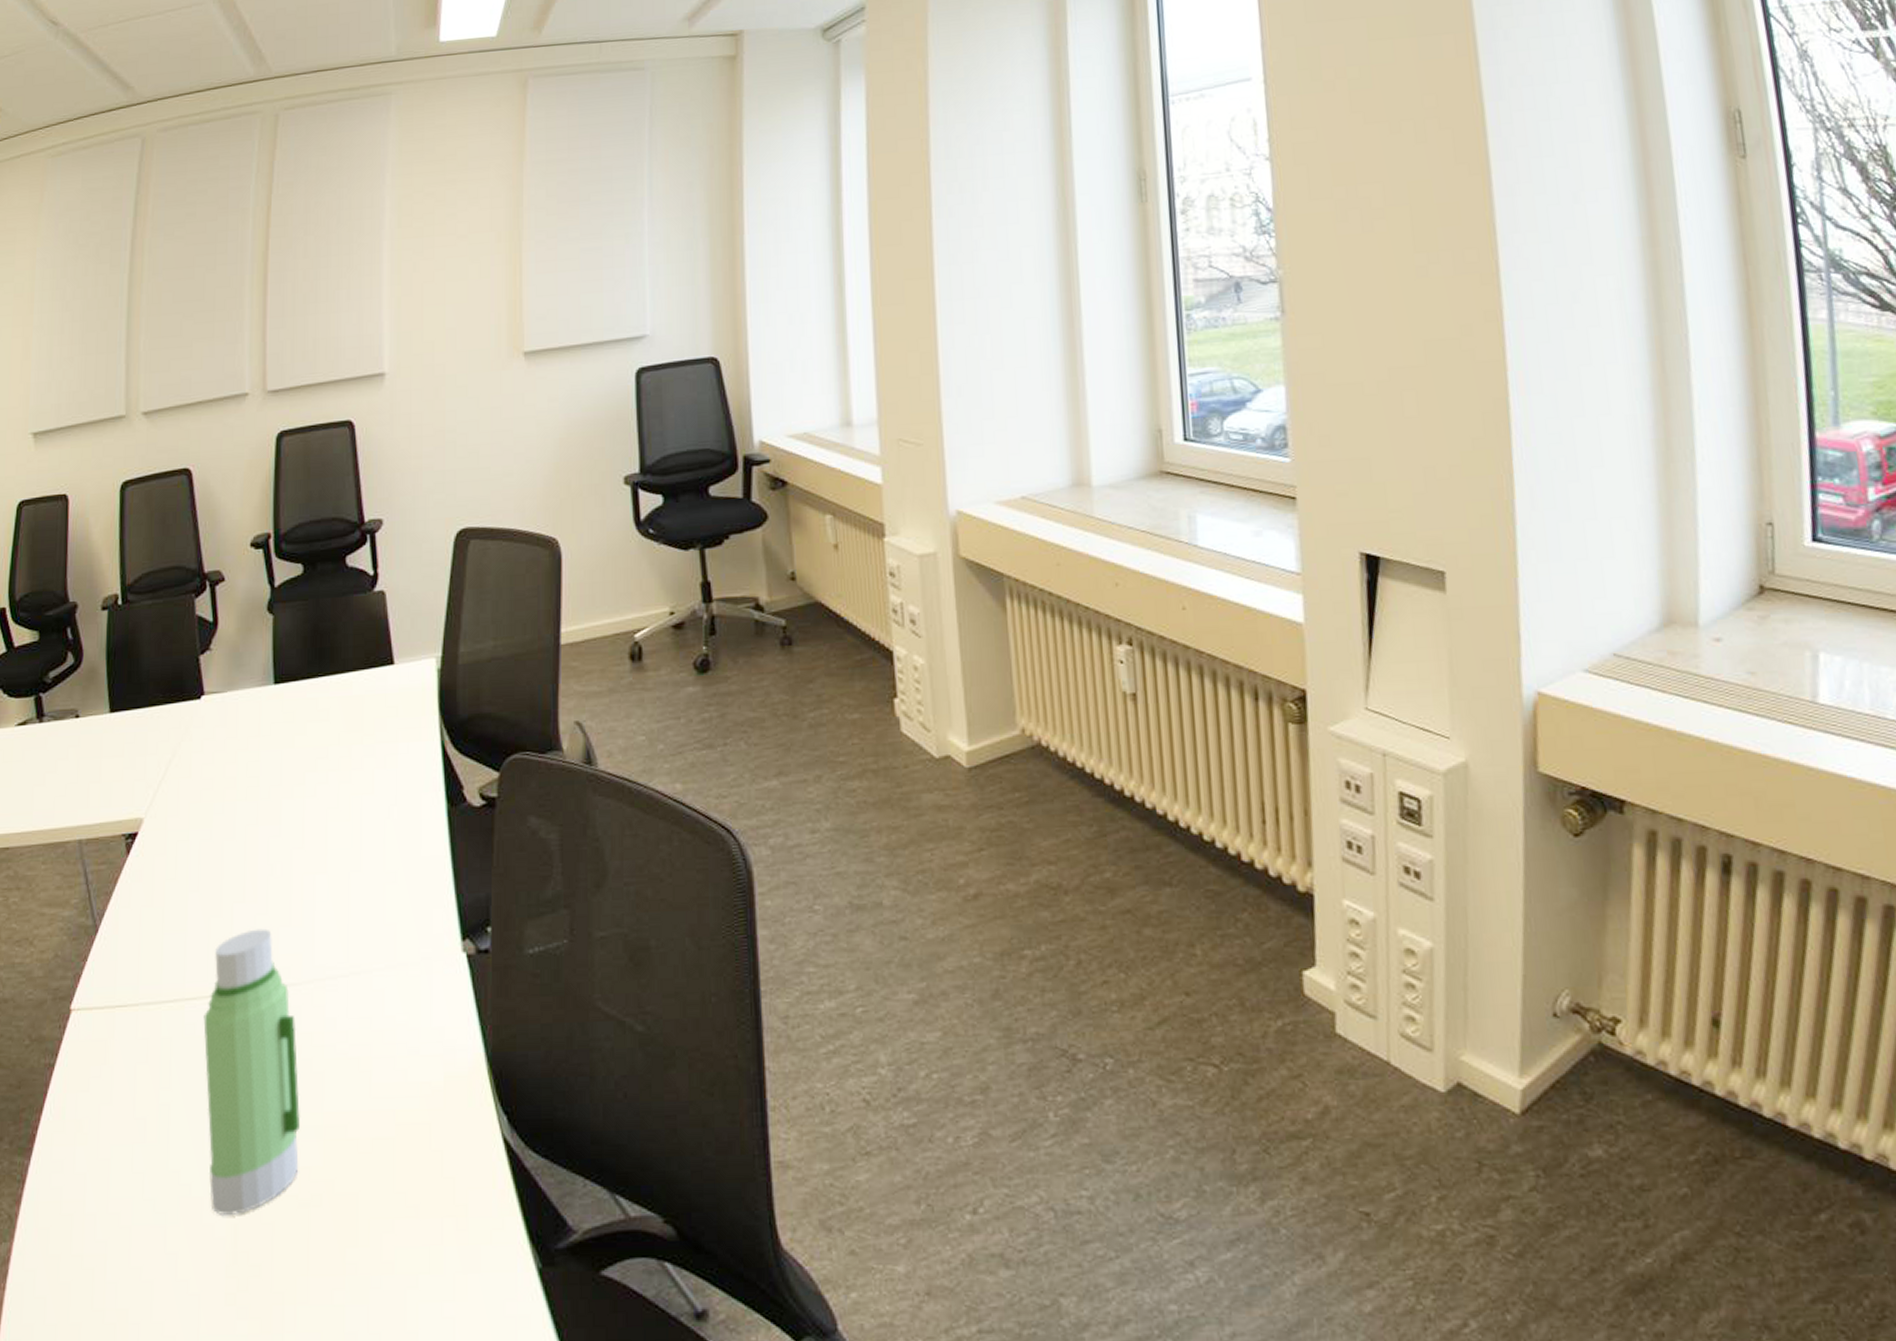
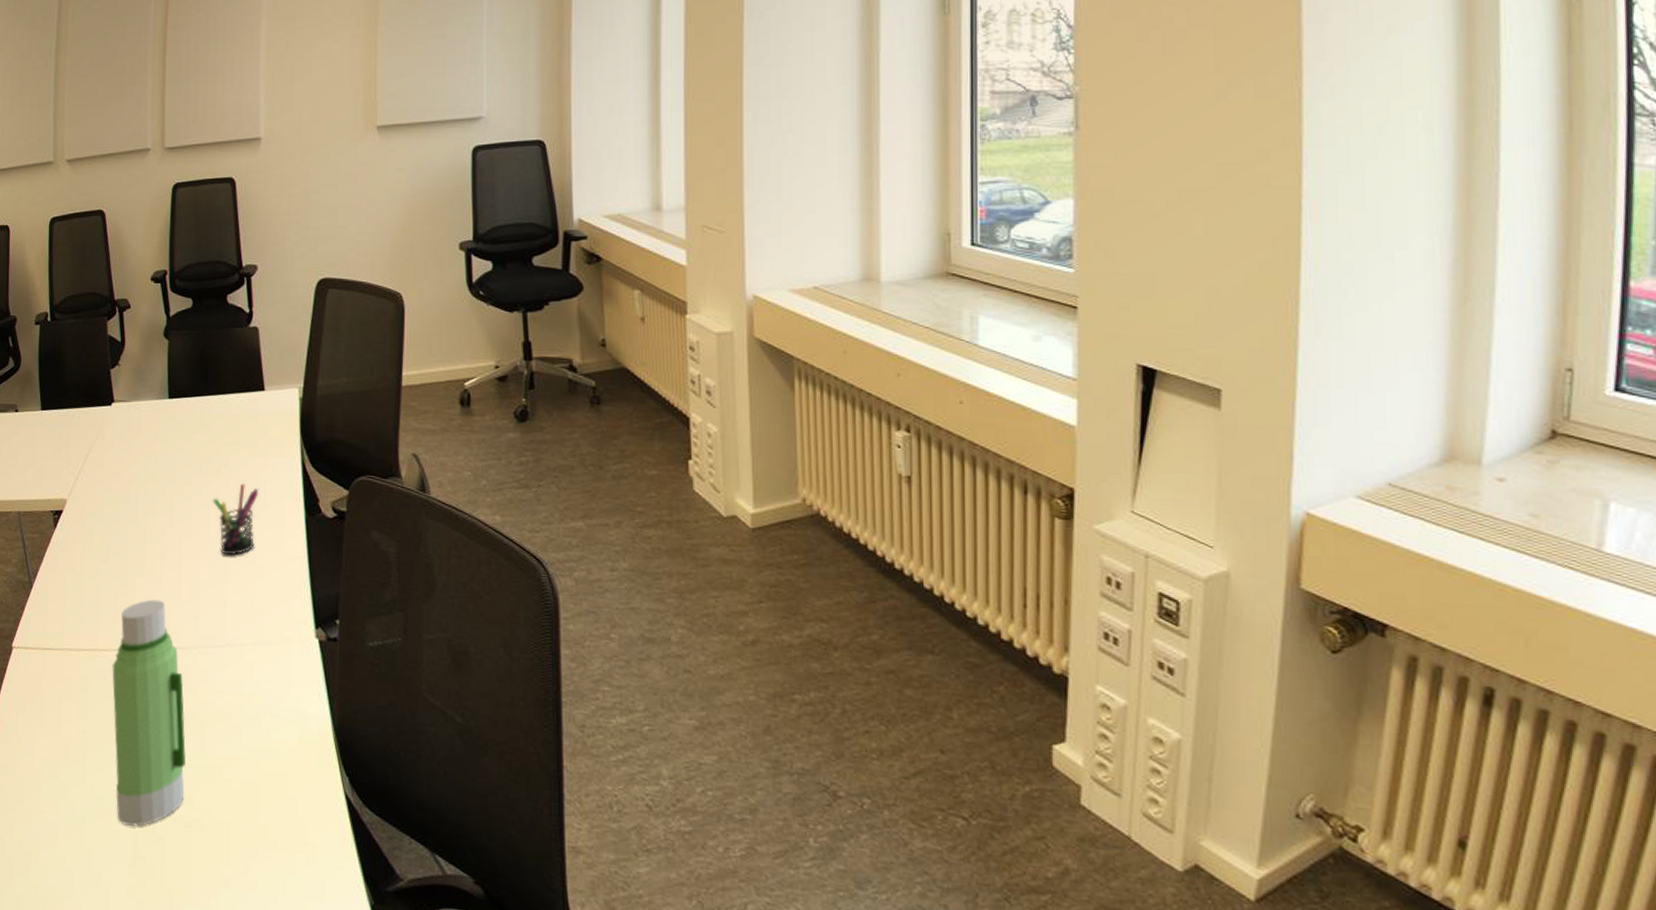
pen holder: none [331,776,389,865] -> present [213,483,259,556]

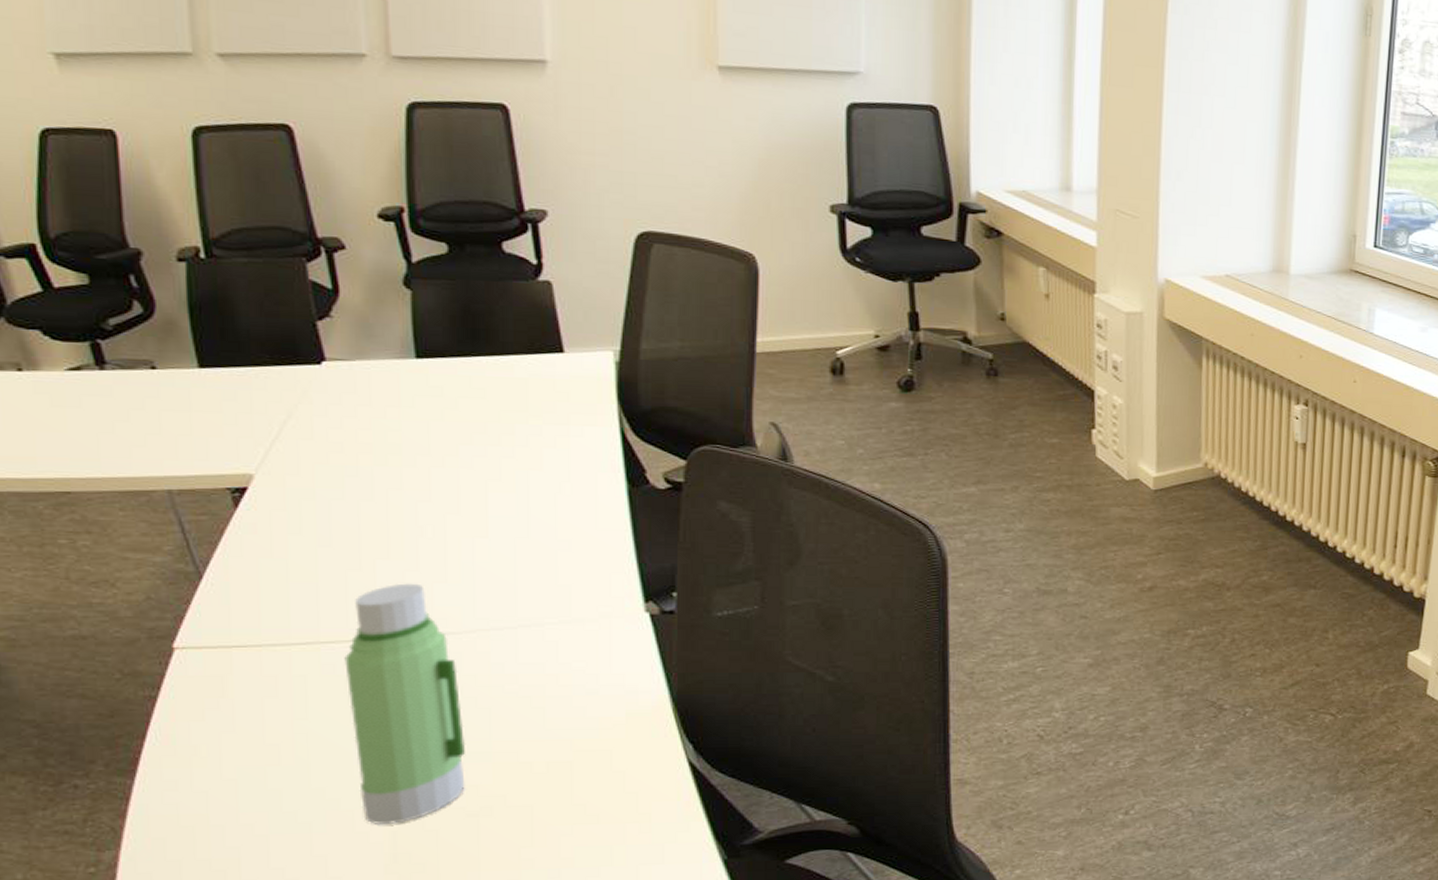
pen holder: present [213,483,259,556] -> none [491,453,560,532]

